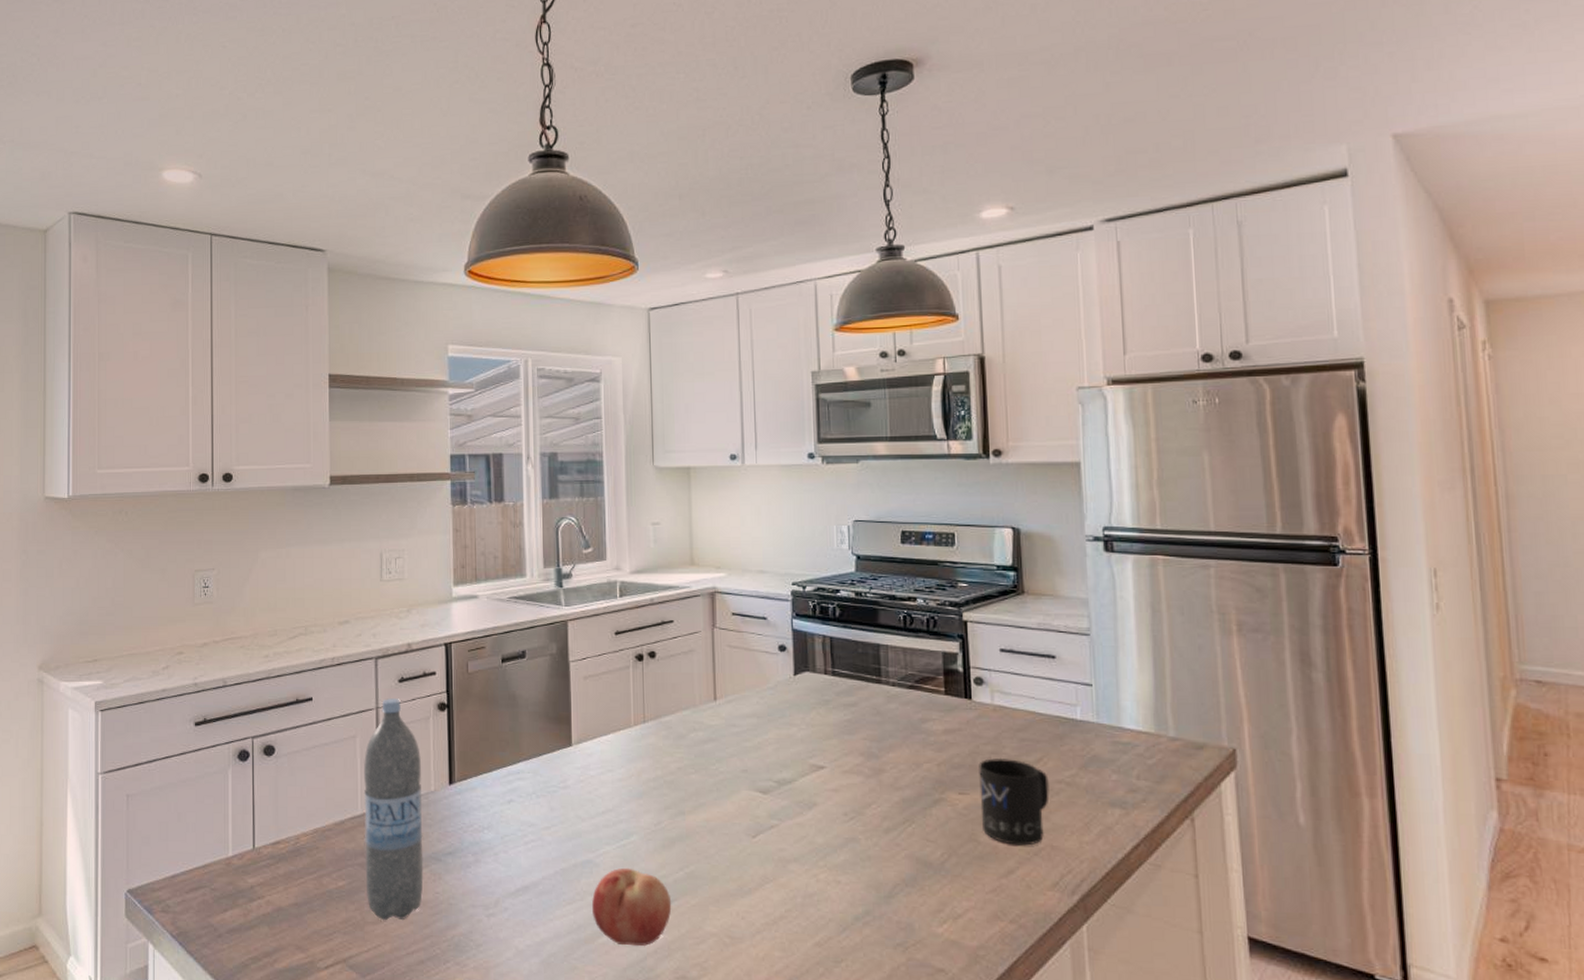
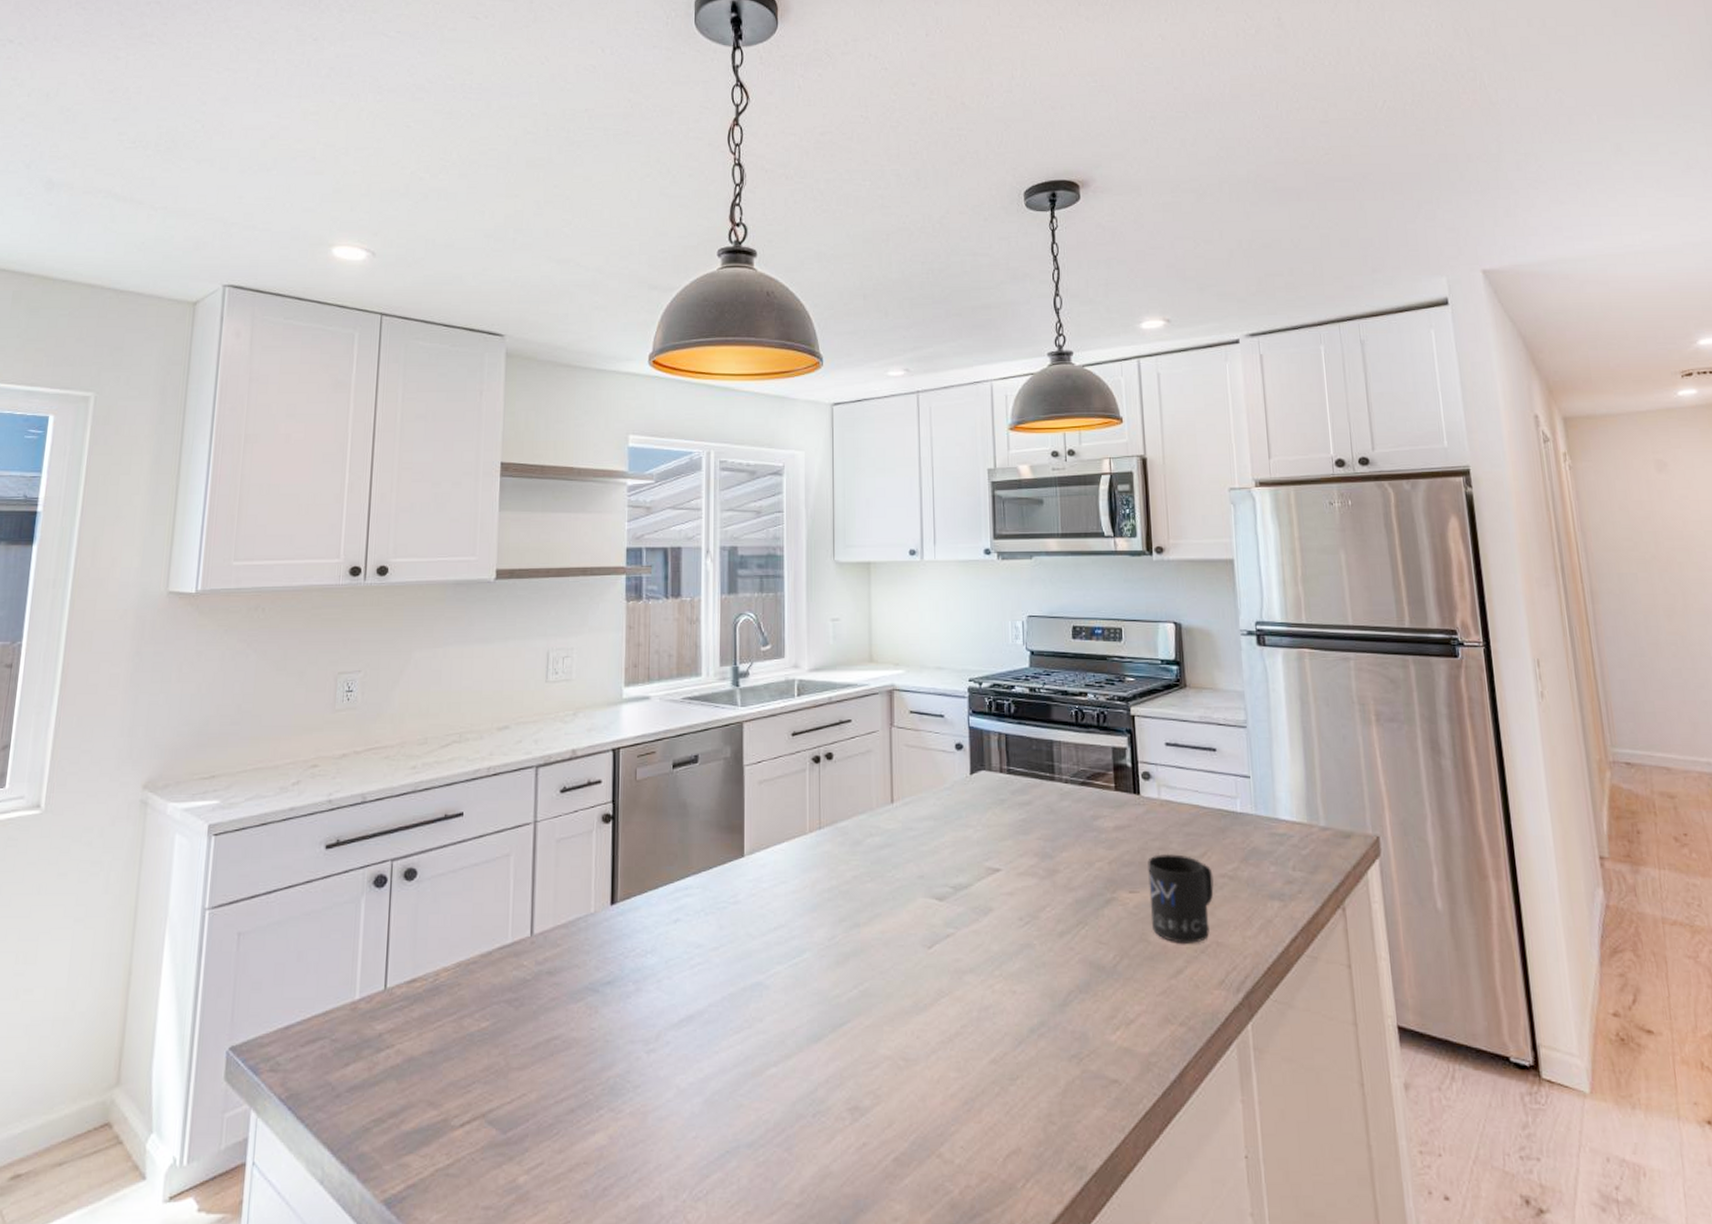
water bottle: present [363,698,424,921] -> none [512,811,581,1066]
fruit: present [591,867,672,946] -> none [760,988,845,1077]

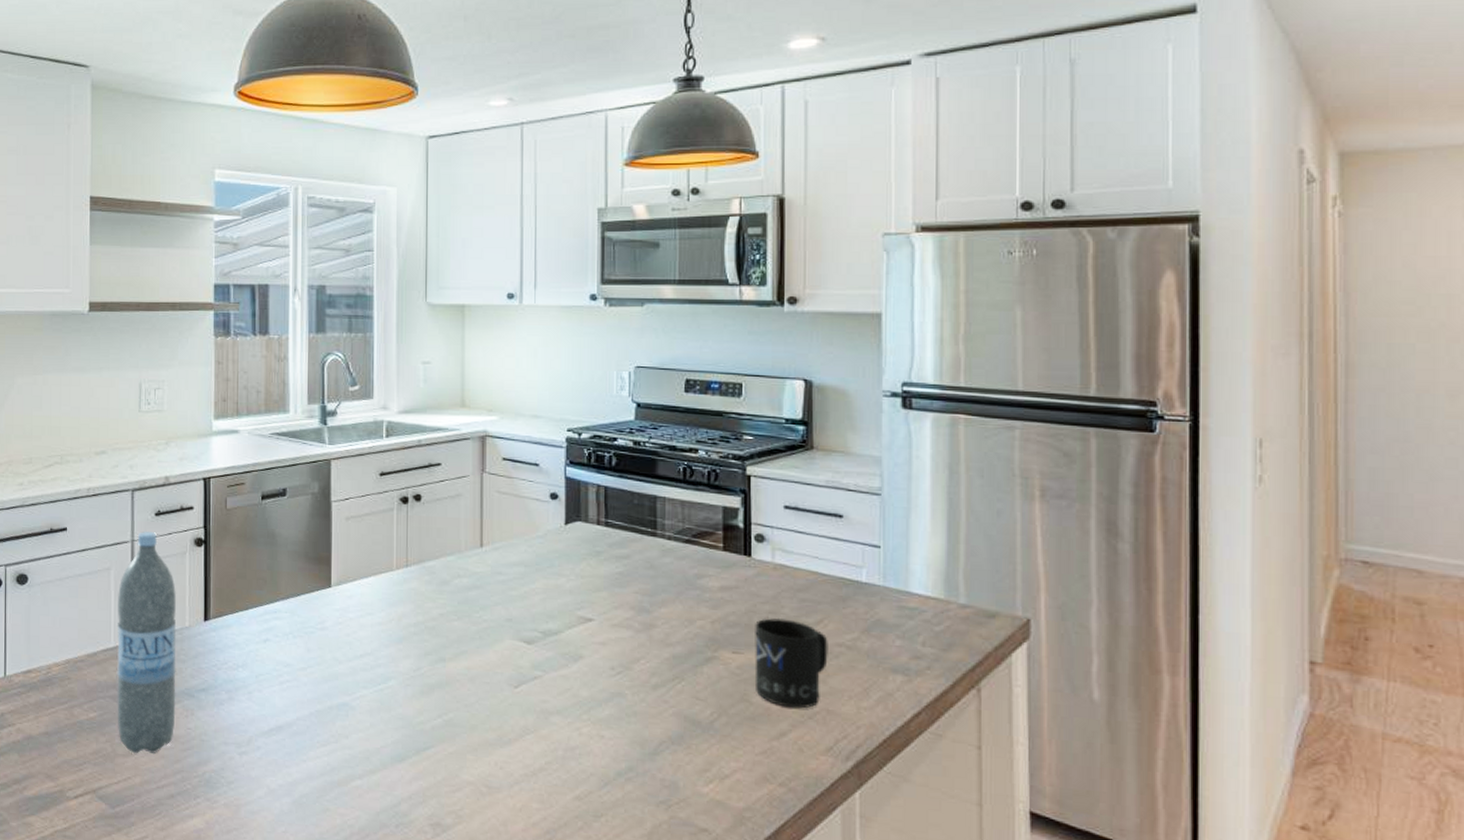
water bottle: none [512,811,581,1066] -> present [116,532,176,754]

